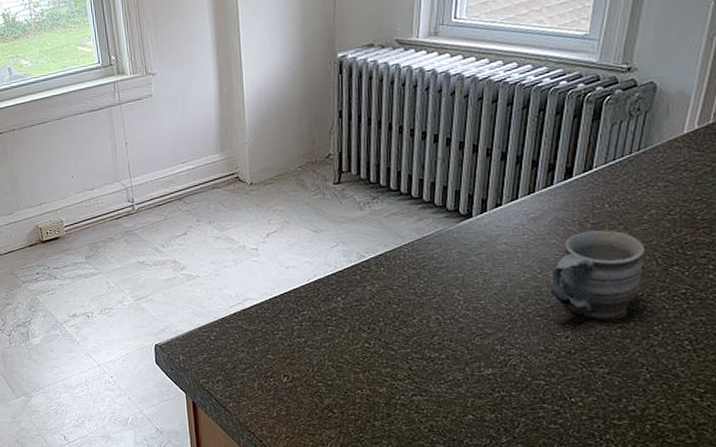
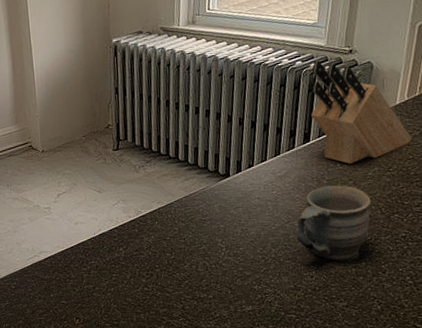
knife block: none [575,80,701,206] -> present [310,60,412,165]

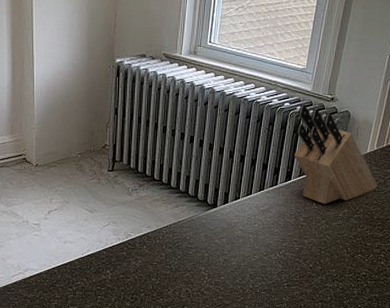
mug: present [296,185,371,261] -> none [272,223,340,294]

